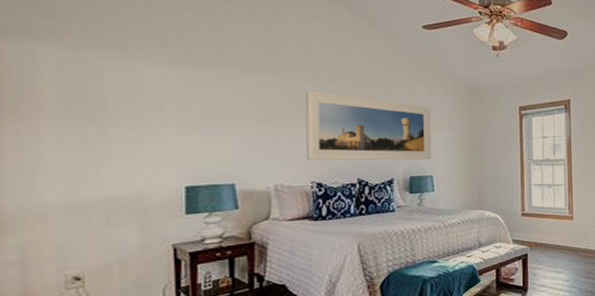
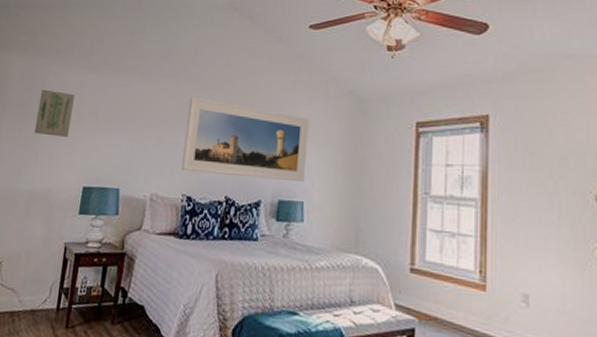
wall art: none [96,85,152,138] -> present [34,89,75,137]

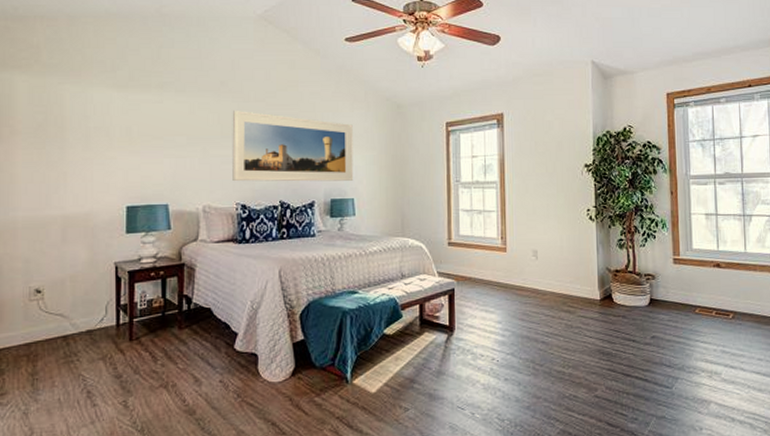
wall art: present [34,89,75,137] -> none [58,110,101,159]

